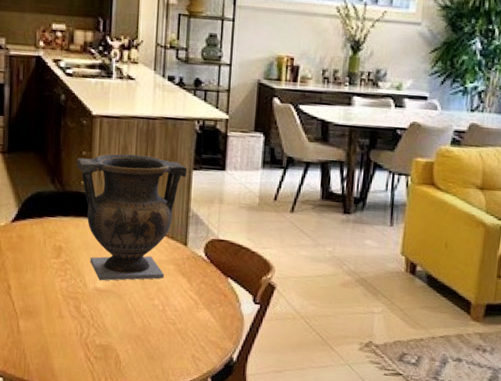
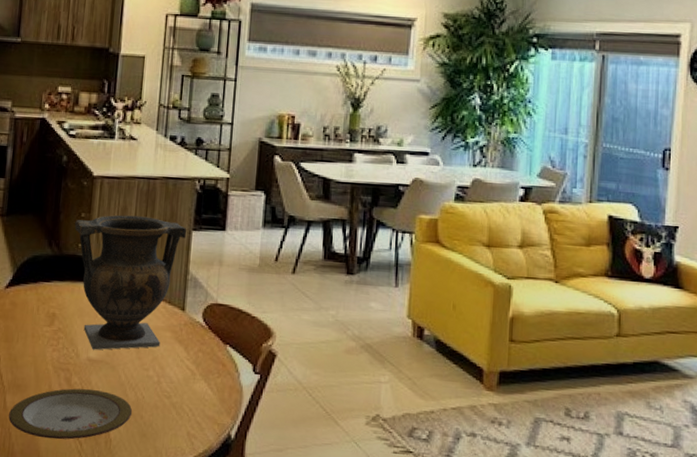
plate: none [23,315,139,361] -> present [9,388,132,440]

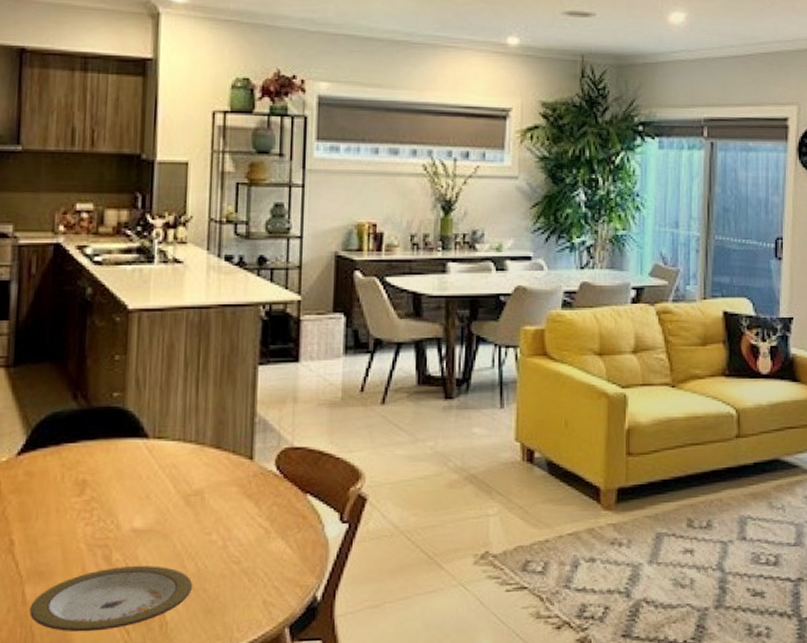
vase: present [74,215,187,350] -> none [106,353,252,518]

